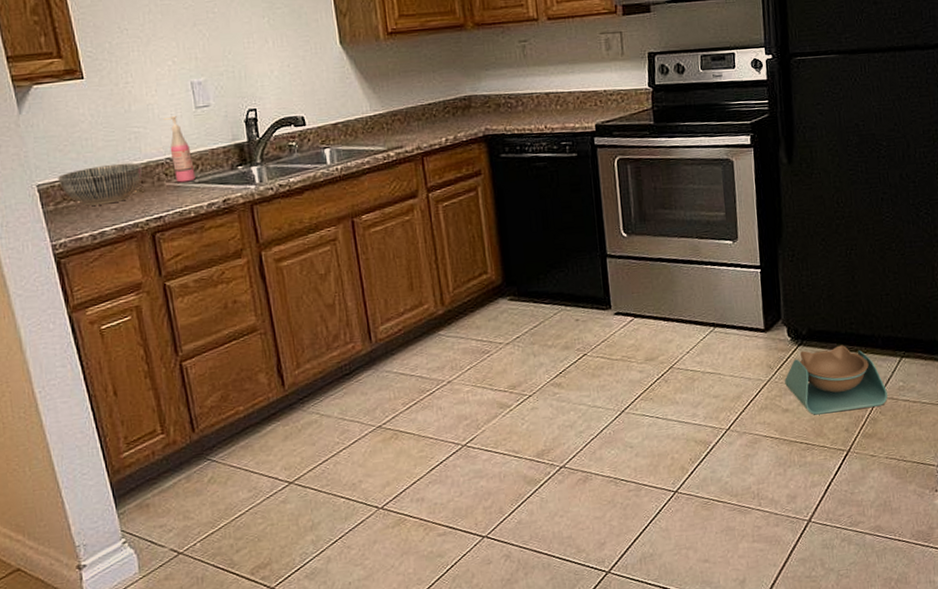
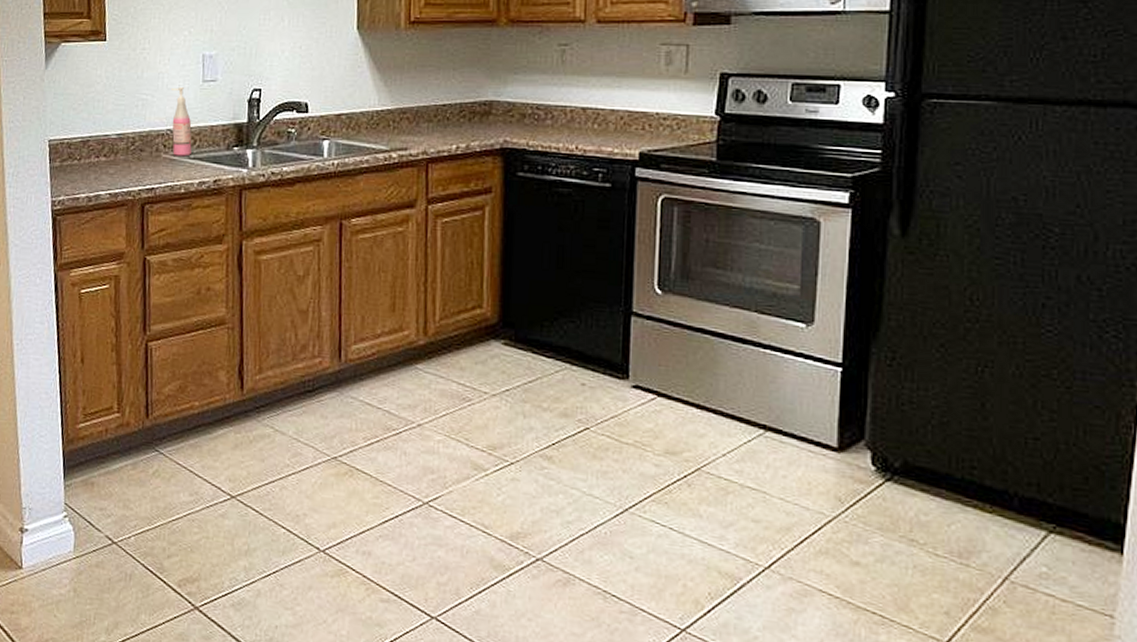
bowl: present [58,163,143,206] -> none [68,128,145,168]
pet bowl: present [785,345,888,415] -> none [859,488,1019,593]

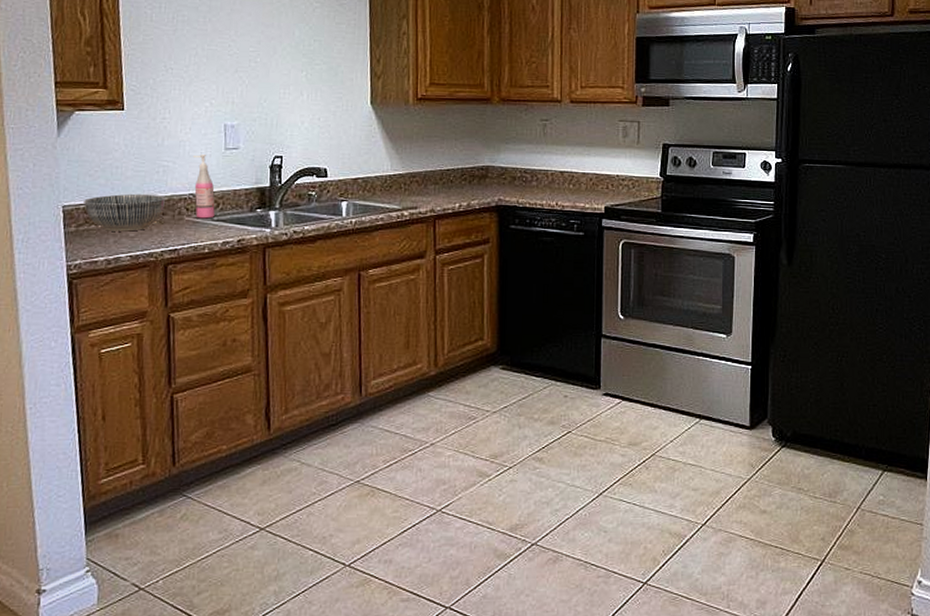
bowl: none [68,128,145,168] -> present [84,194,166,232]

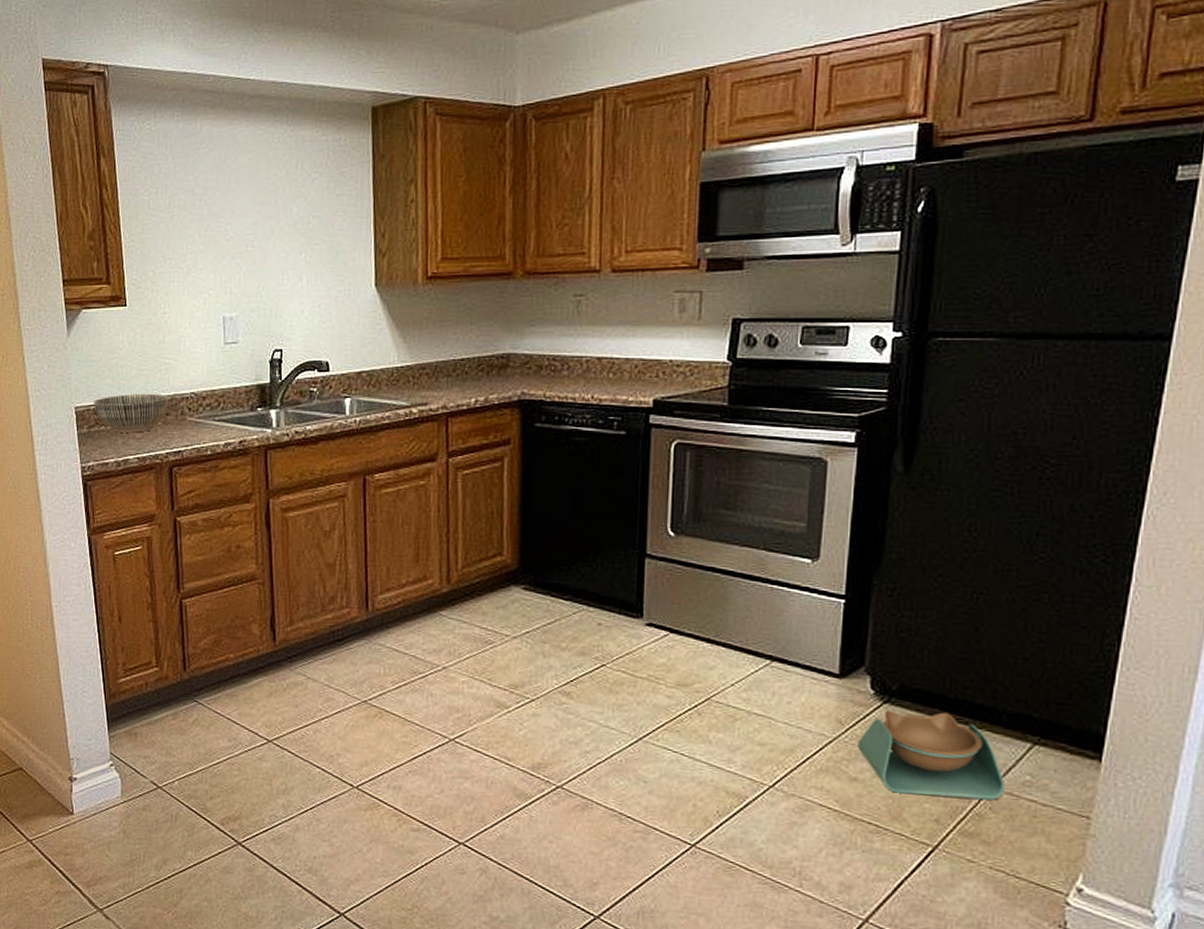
soap dispenser: present [193,155,215,219] -> none [194,351,216,419]
pet bowl: none [765,451,867,520] -> present [858,710,1005,800]

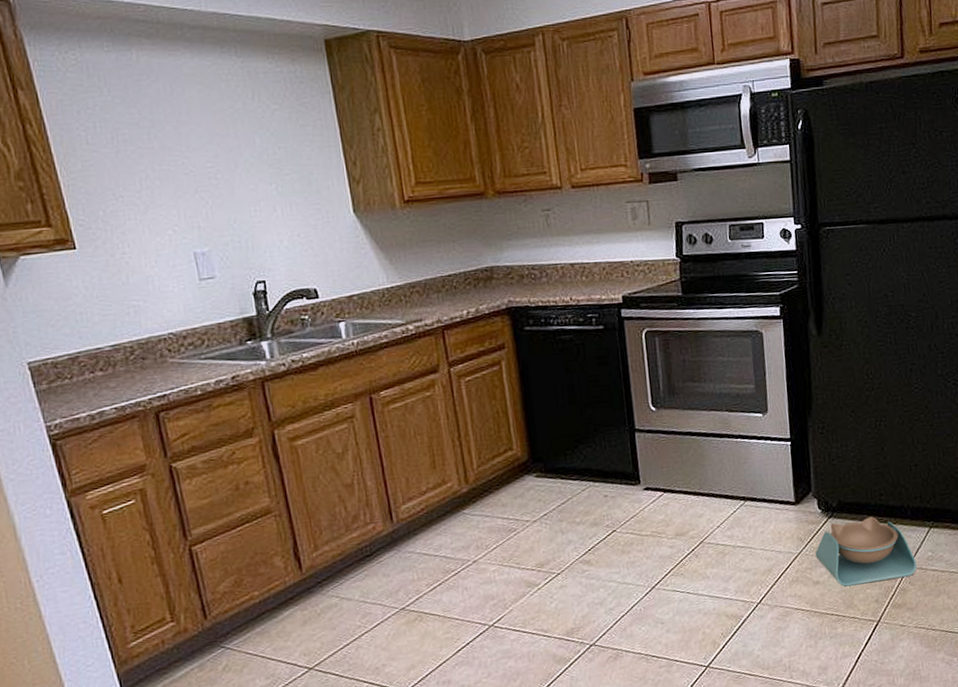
bowl: present [94,393,169,433] -> none [51,338,144,385]

